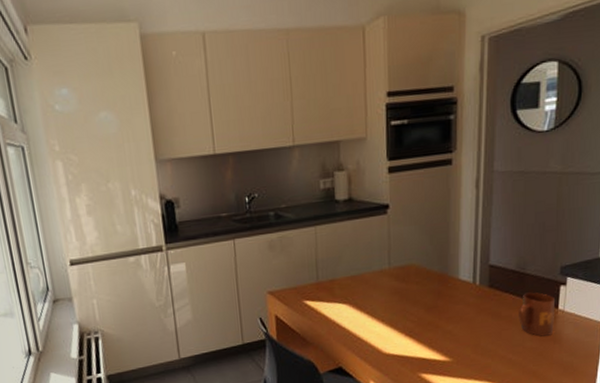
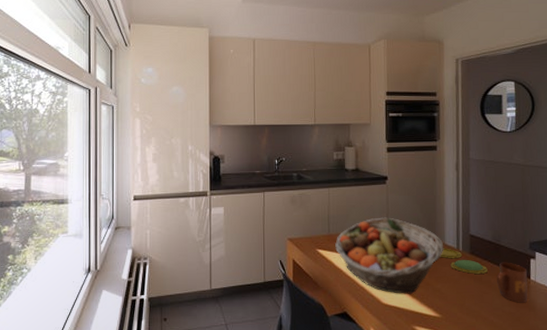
fruit basket: none [326,254,458,341] -> present [335,217,444,294]
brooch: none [452,283,508,310] -> present [440,248,488,275]

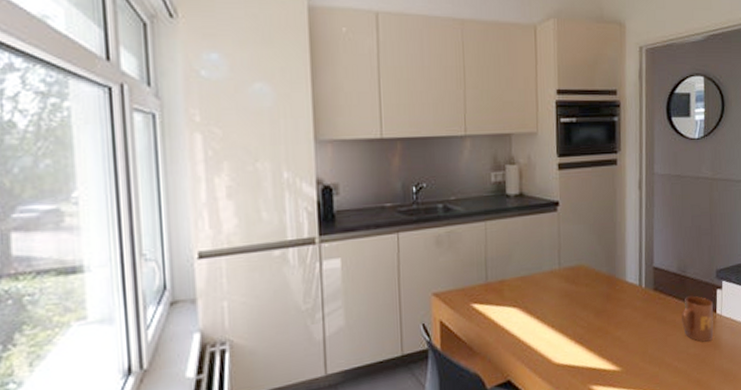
fruit basket: present [335,217,444,294] -> none [495,254,625,349]
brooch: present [440,248,488,275] -> none [620,286,672,315]

